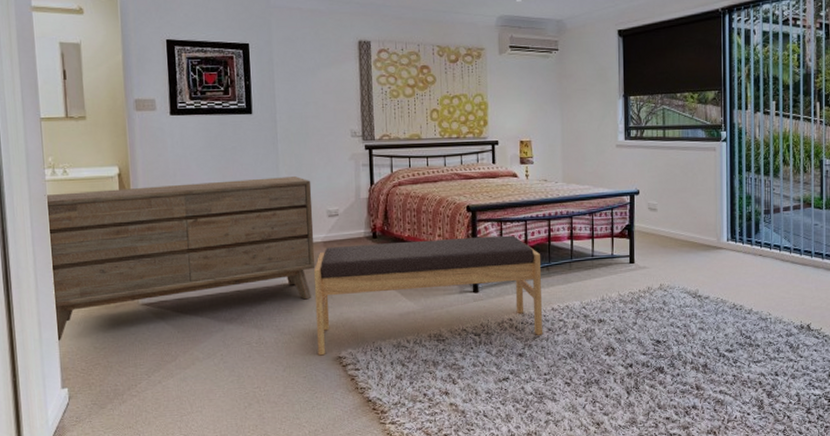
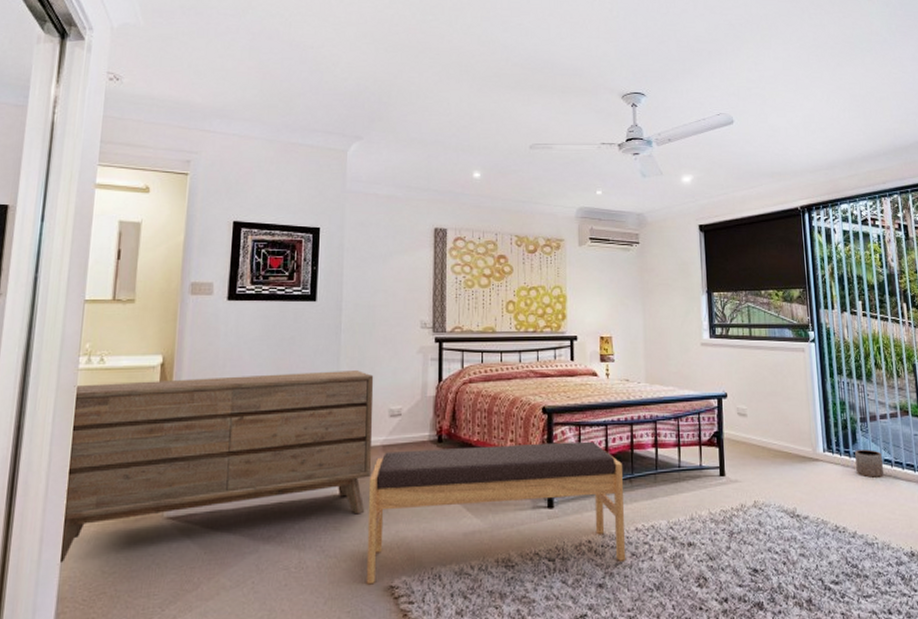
planter: none [757,238,783,263] -> present [855,450,884,478]

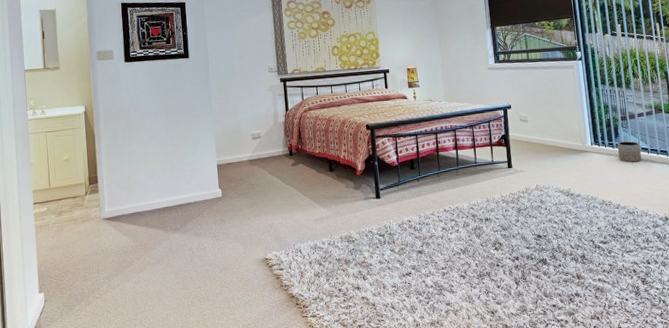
dresser: present [57,371,374,565] -> none [27,107,243,254]
bench: present [366,441,626,585] -> none [242,148,438,258]

